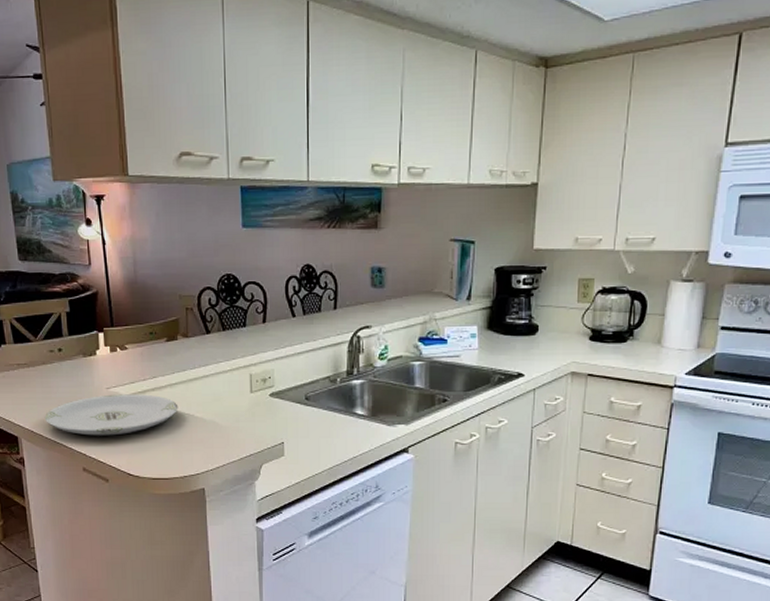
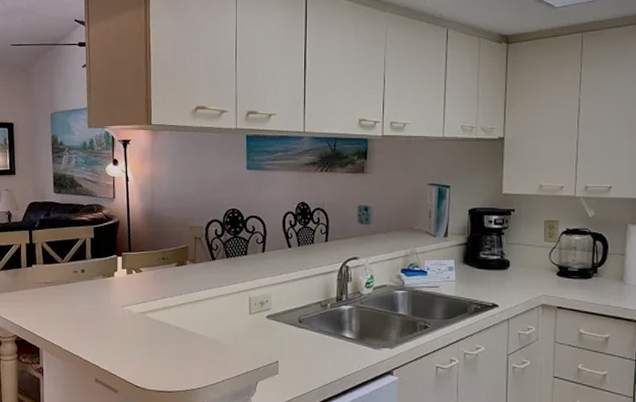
plate: present [44,394,179,436] -> none [64,312,184,350]

